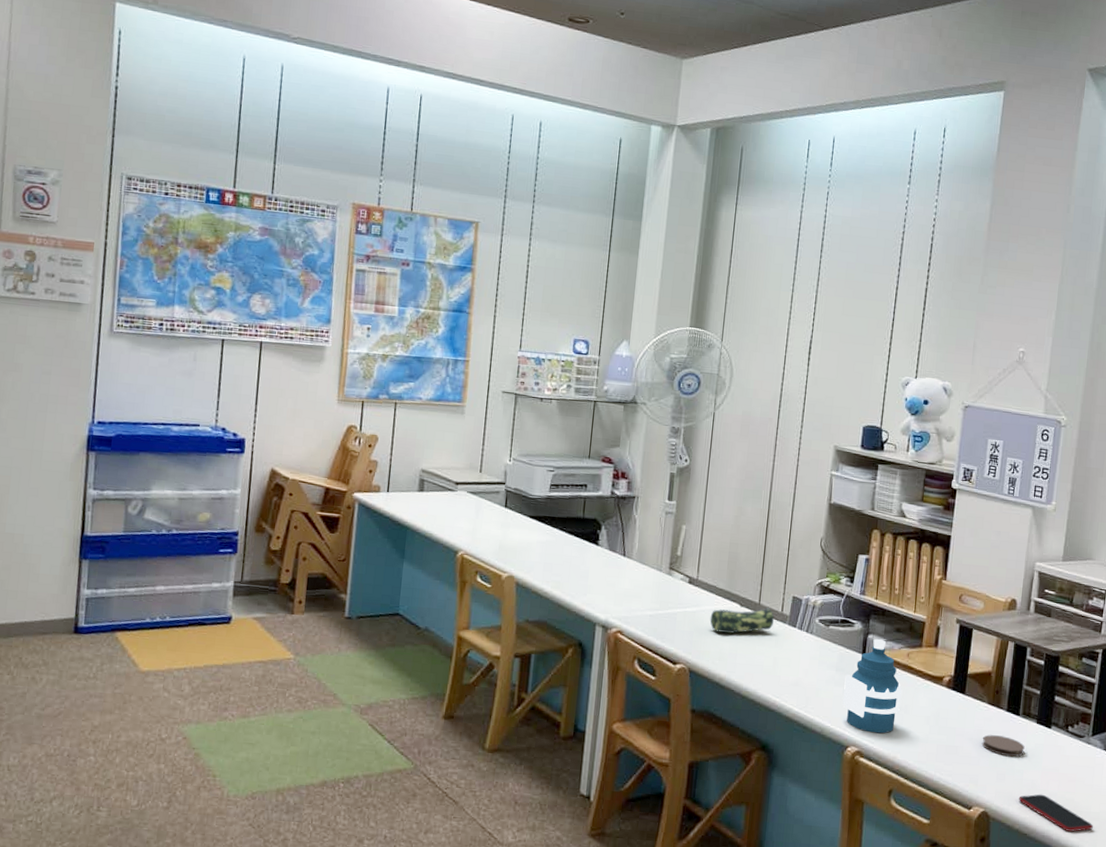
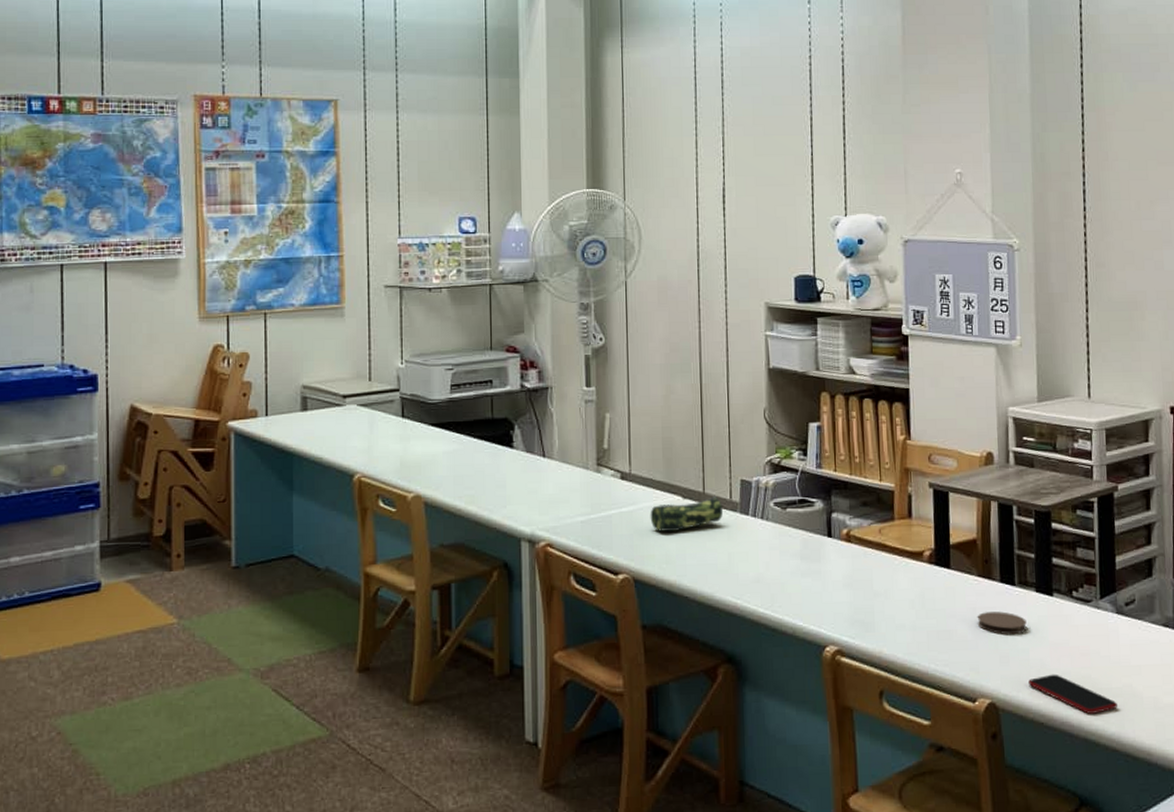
water bottle: present [842,638,903,734] -> none [812,516,879,627]

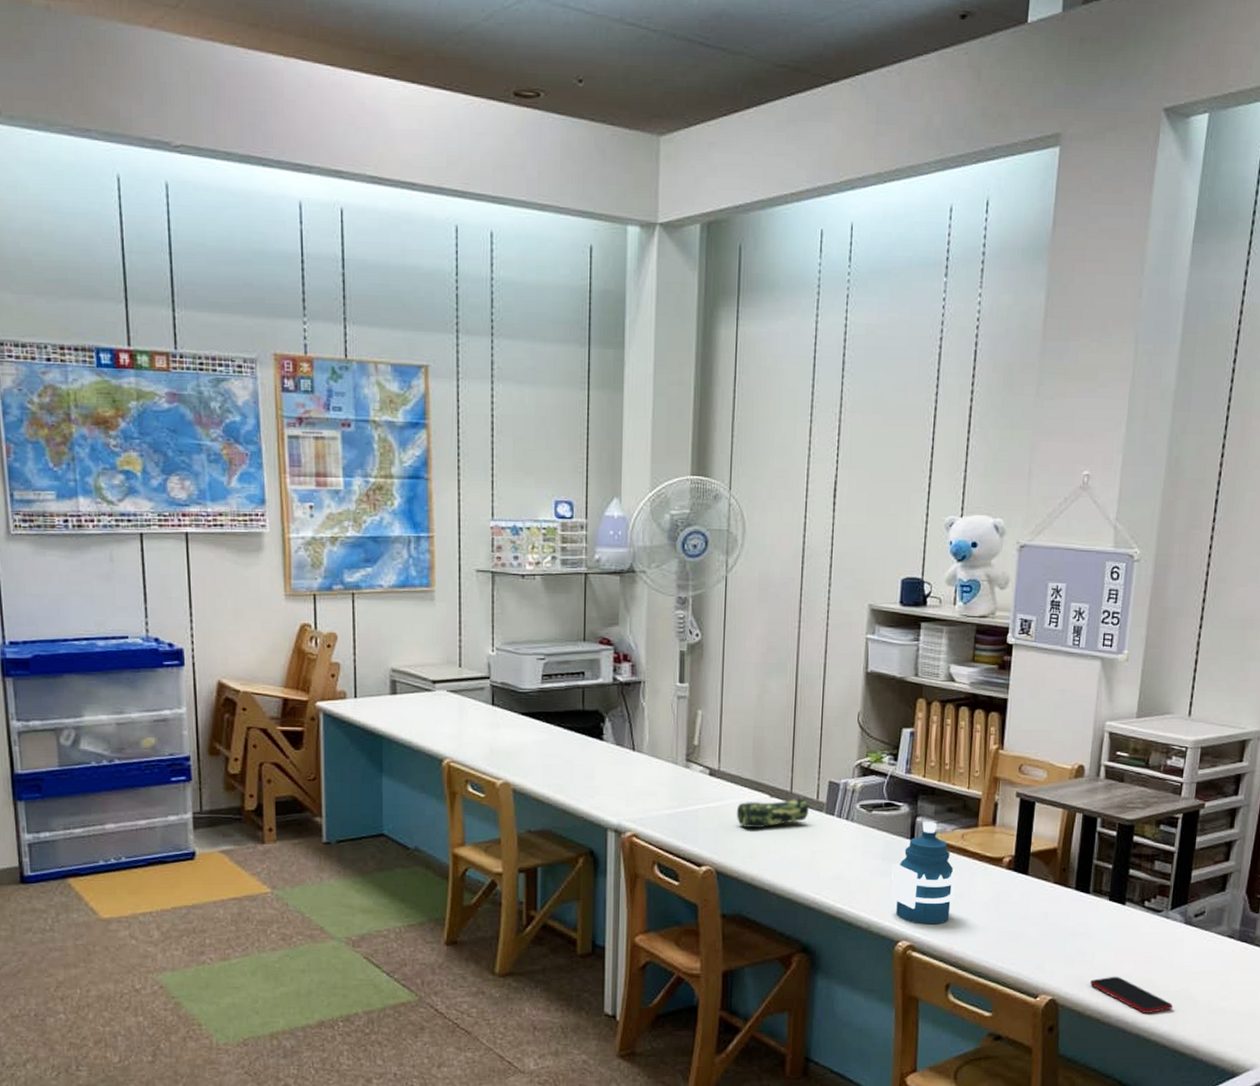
water bottle: none [812,516,879,627] -> present [891,821,957,925]
coaster: present [977,611,1027,635] -> none [1048,917,1096,939]

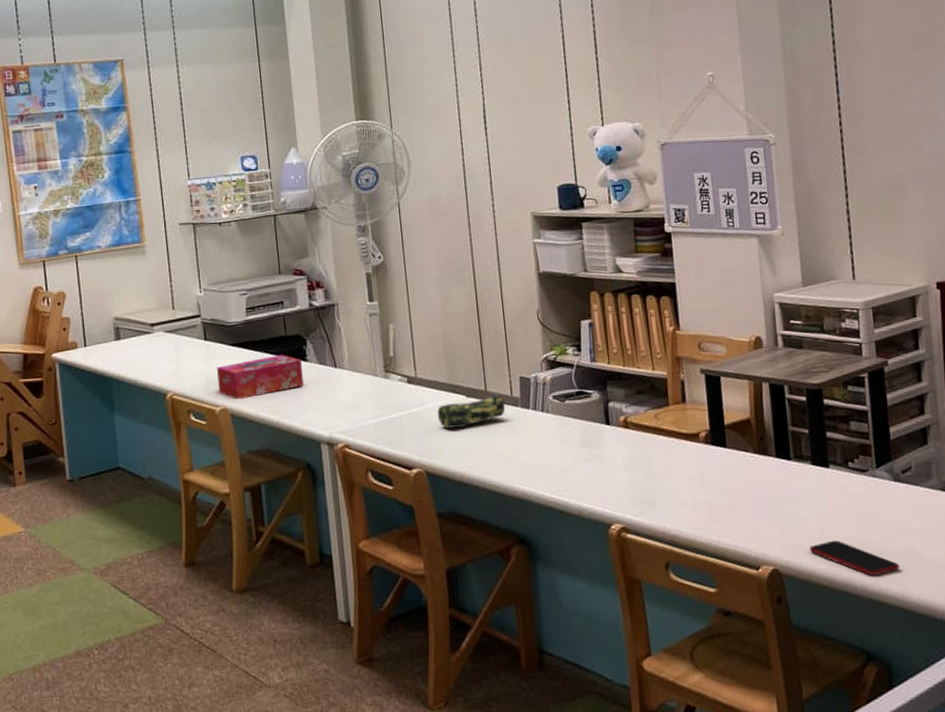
tissue box: none [502,730,597,774] -> present [217,355,304,400]
water bottle: present [891,821,957,925] -> none [593,404,659,506]

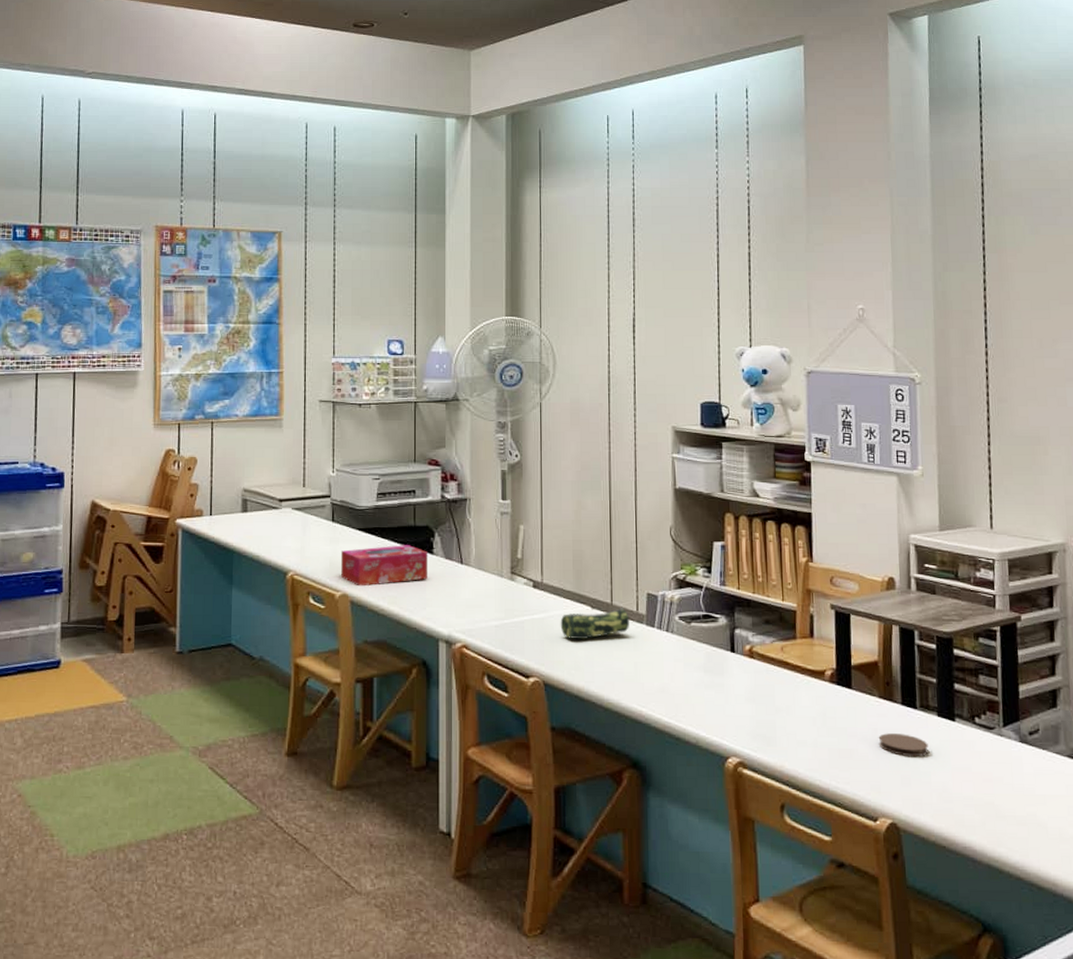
coaster: none [755,484,805,506] -> present [878,733,929,757]
smartphone: present [810,540,899,576] -> none [930,798,1021,841]

